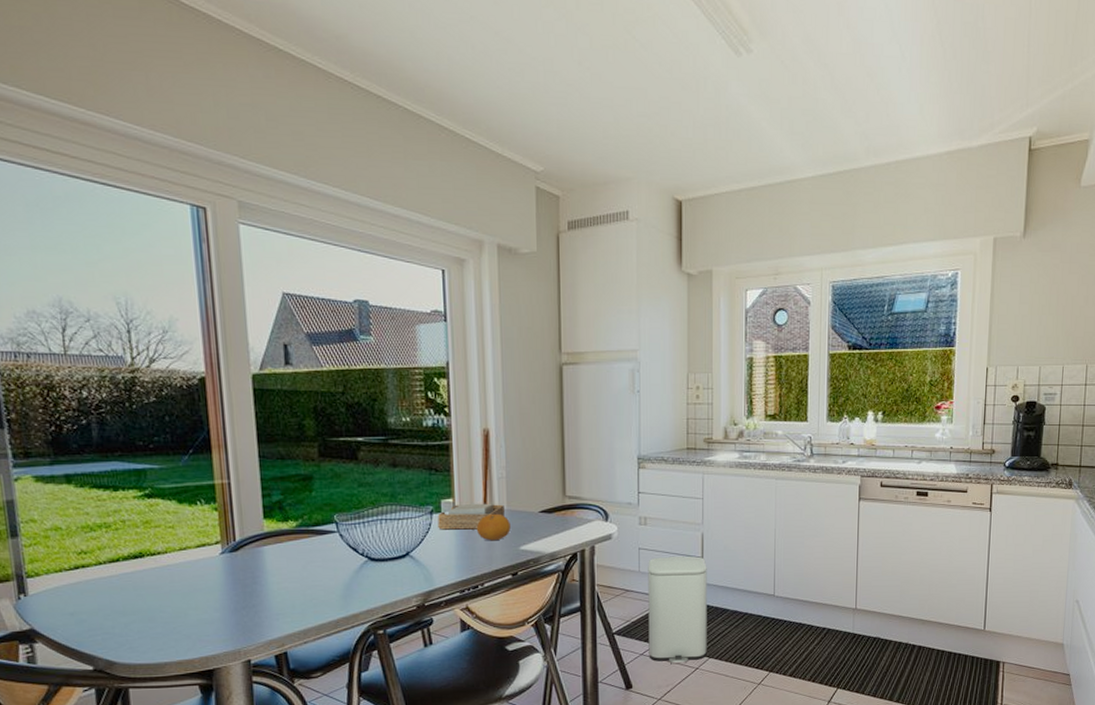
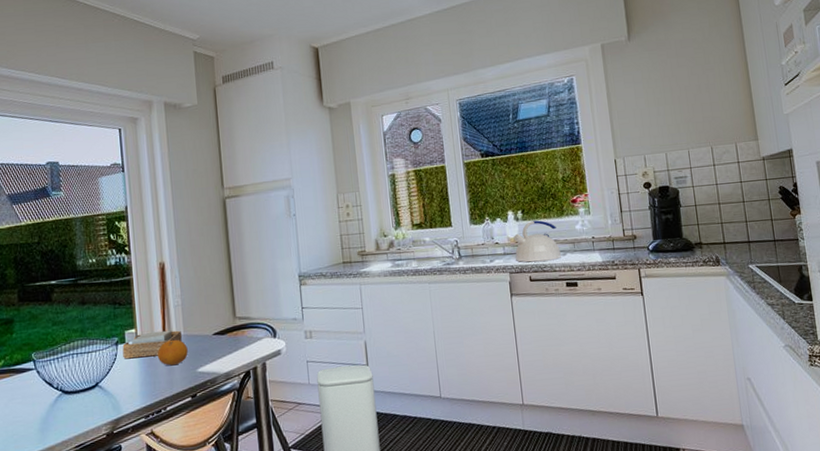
kettle: none [869,424,917,467] -> present [513,220,562,263]

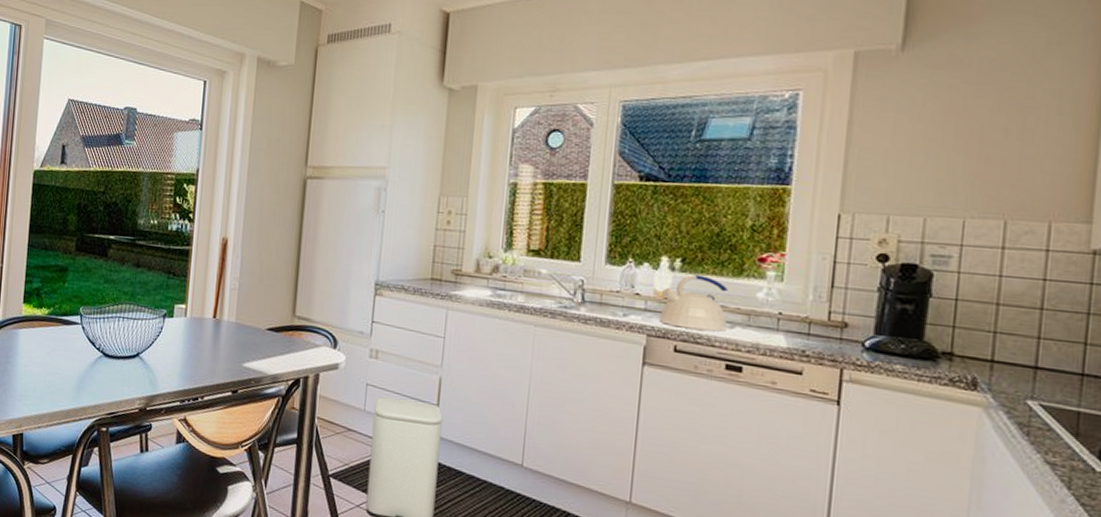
napkin holder: present [122,330,182,359] -> none [168,311,233,339]
fruit: present [157,339,188,366] -> none [203,324,237,354]

